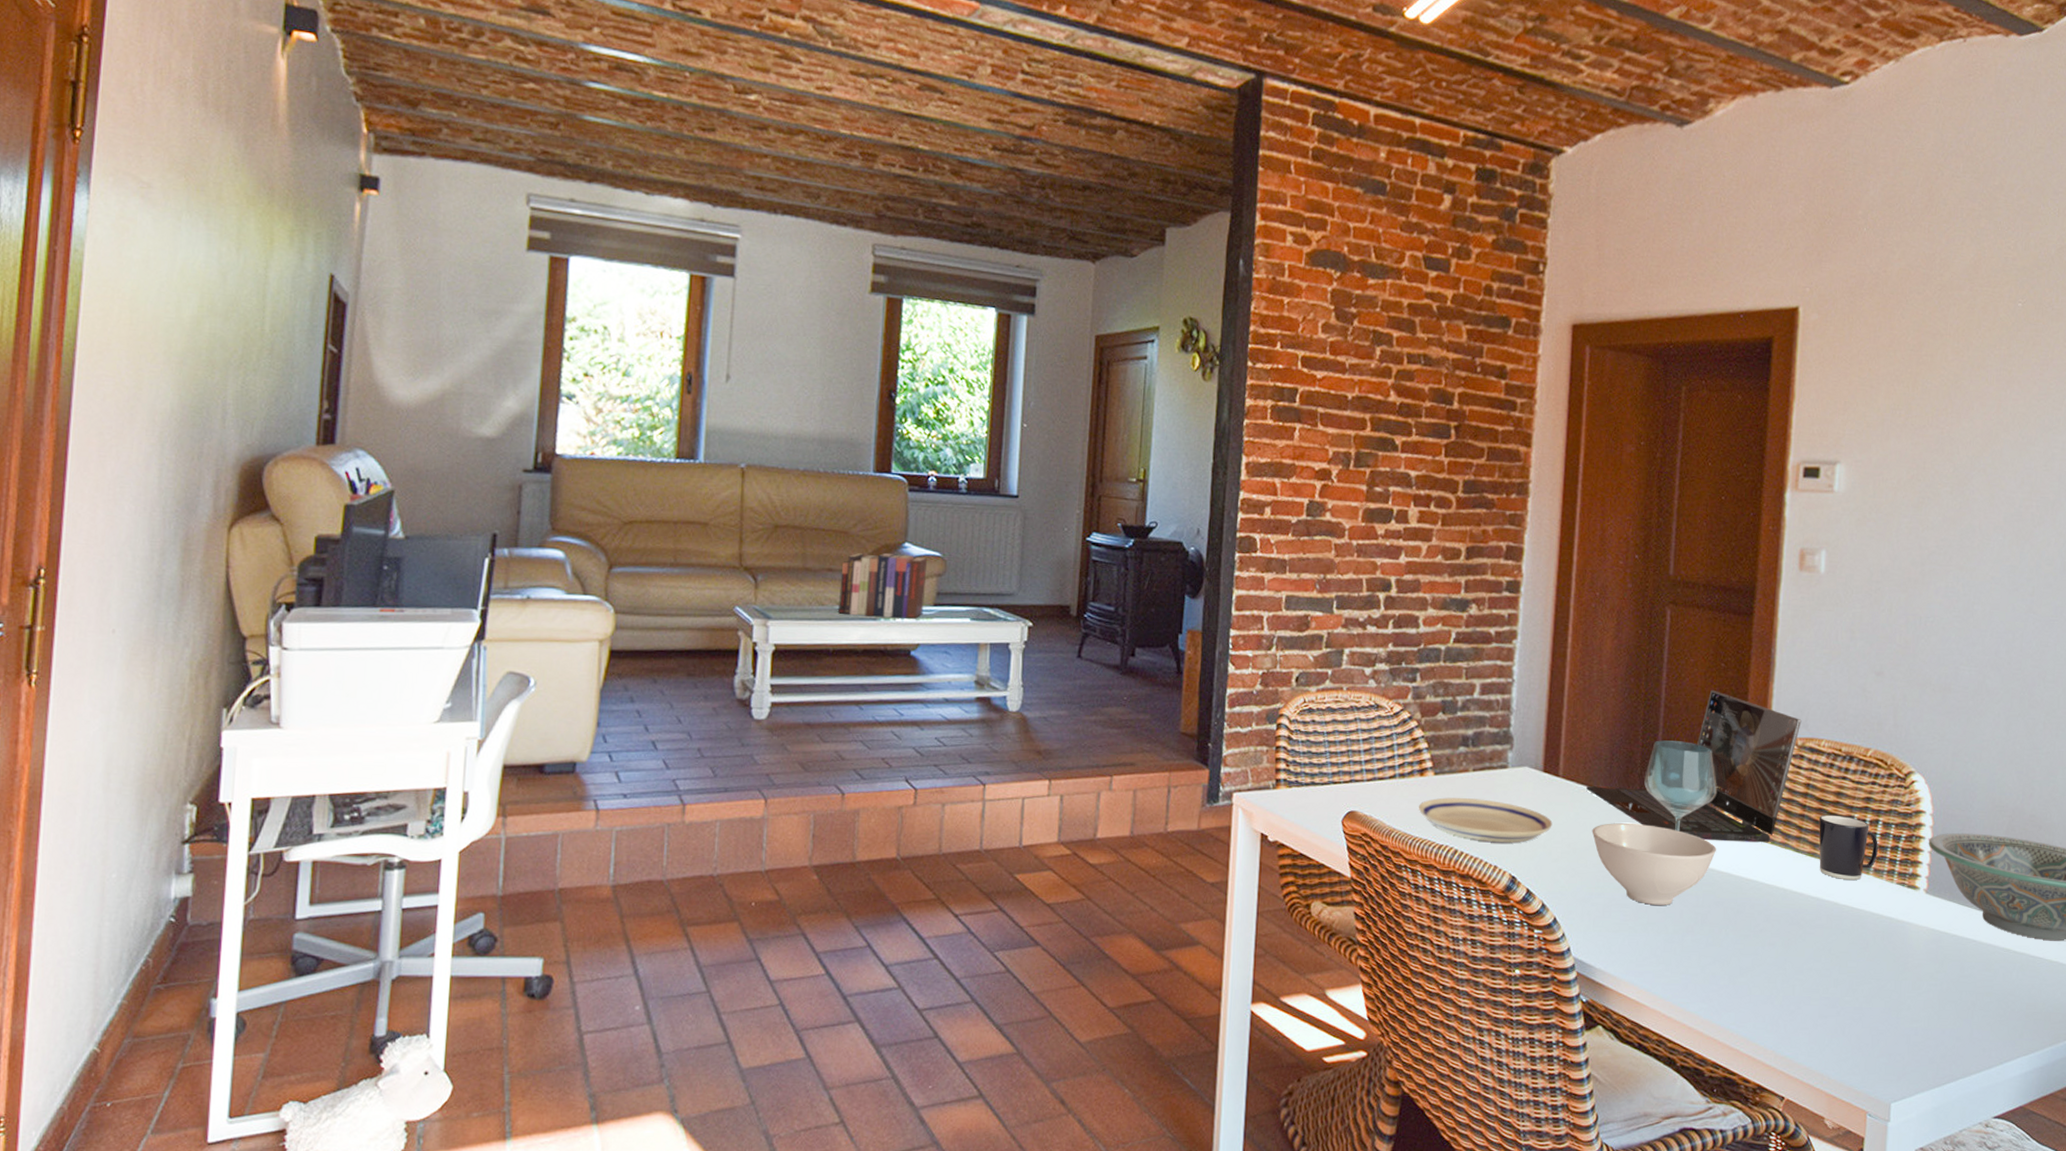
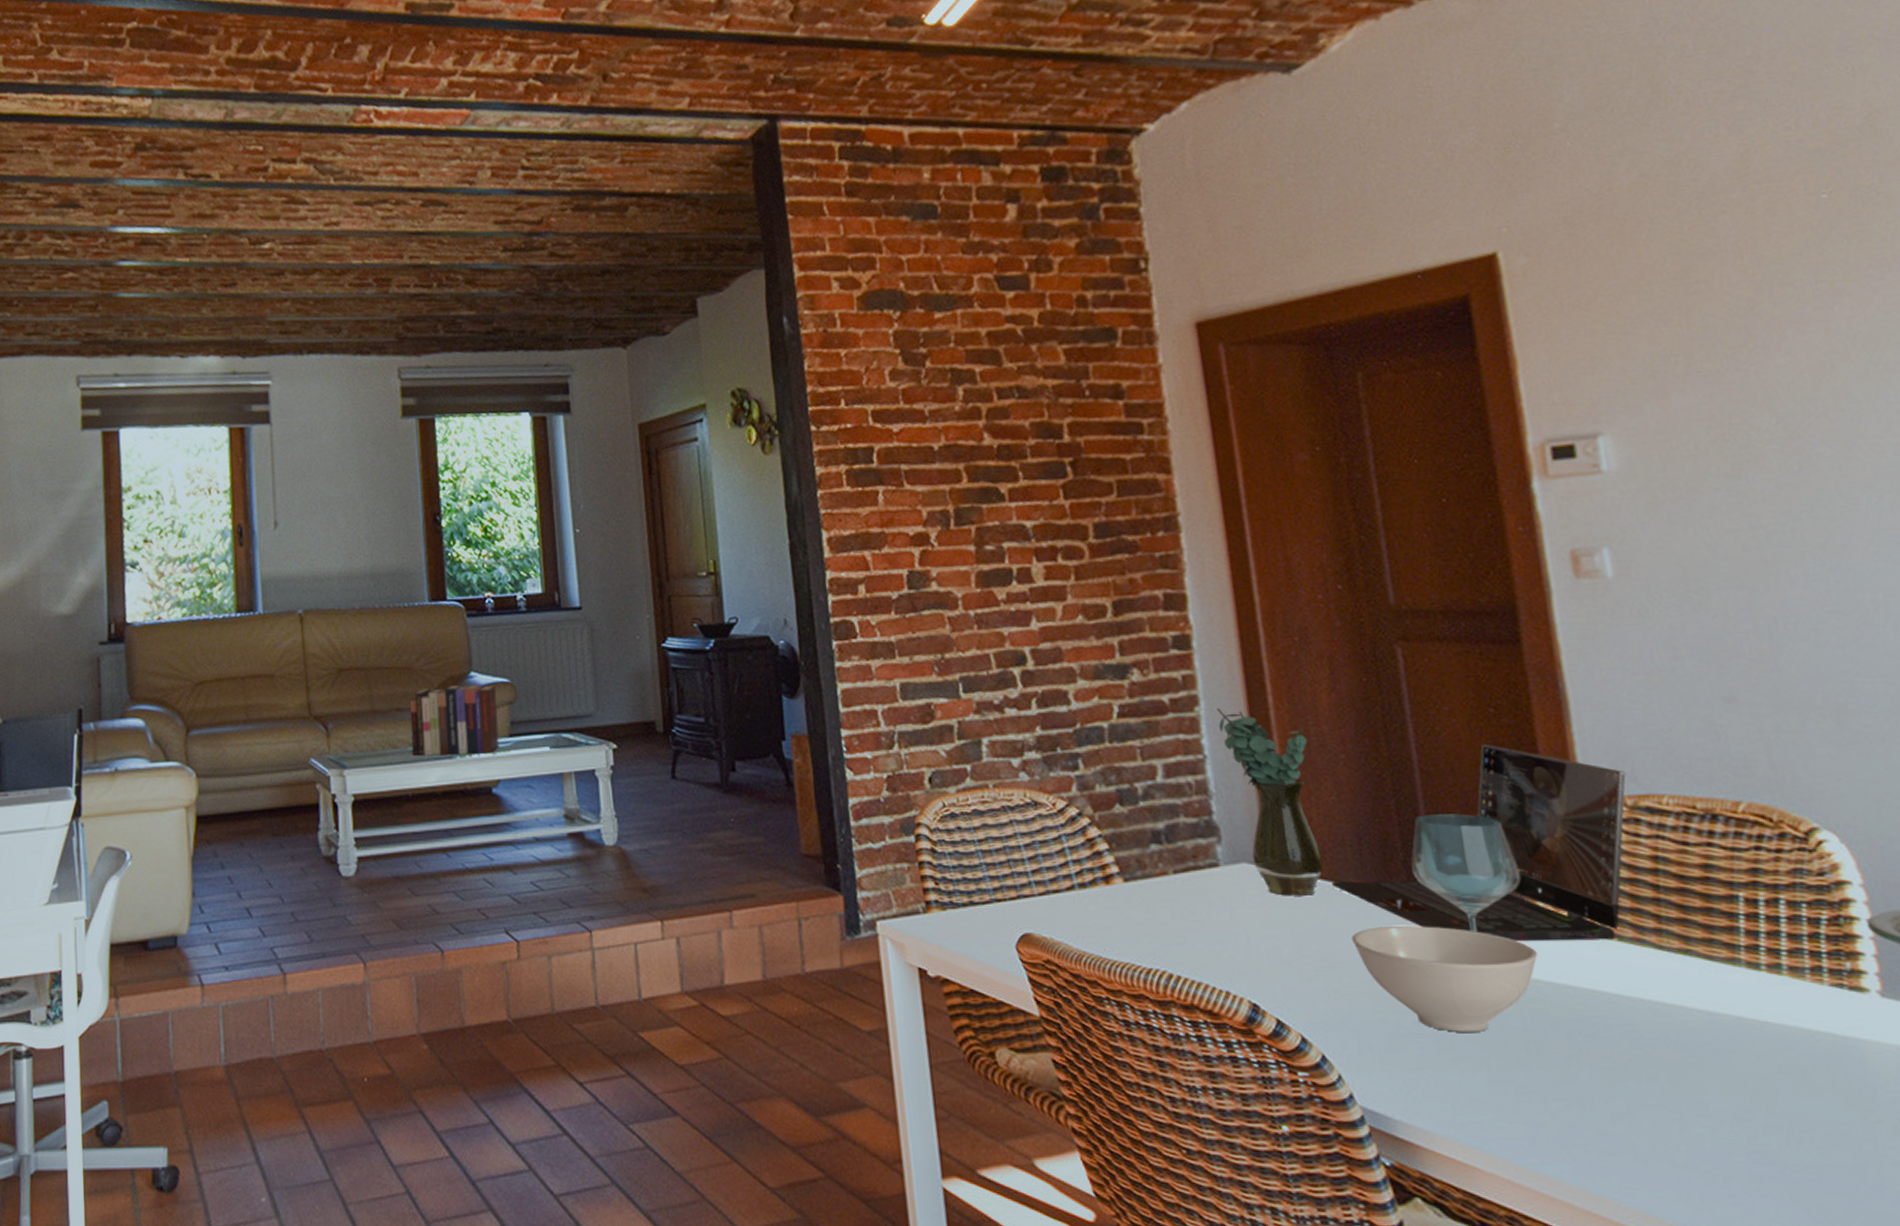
plate: present [1418,797,1553,843] -> none [1110,908,1295,961]
vase: none [1528,643,1590,796] -> present [1217,708,1324,896]
mug: present [1818,814,1878,881] -> none [1683,895,1789,985]

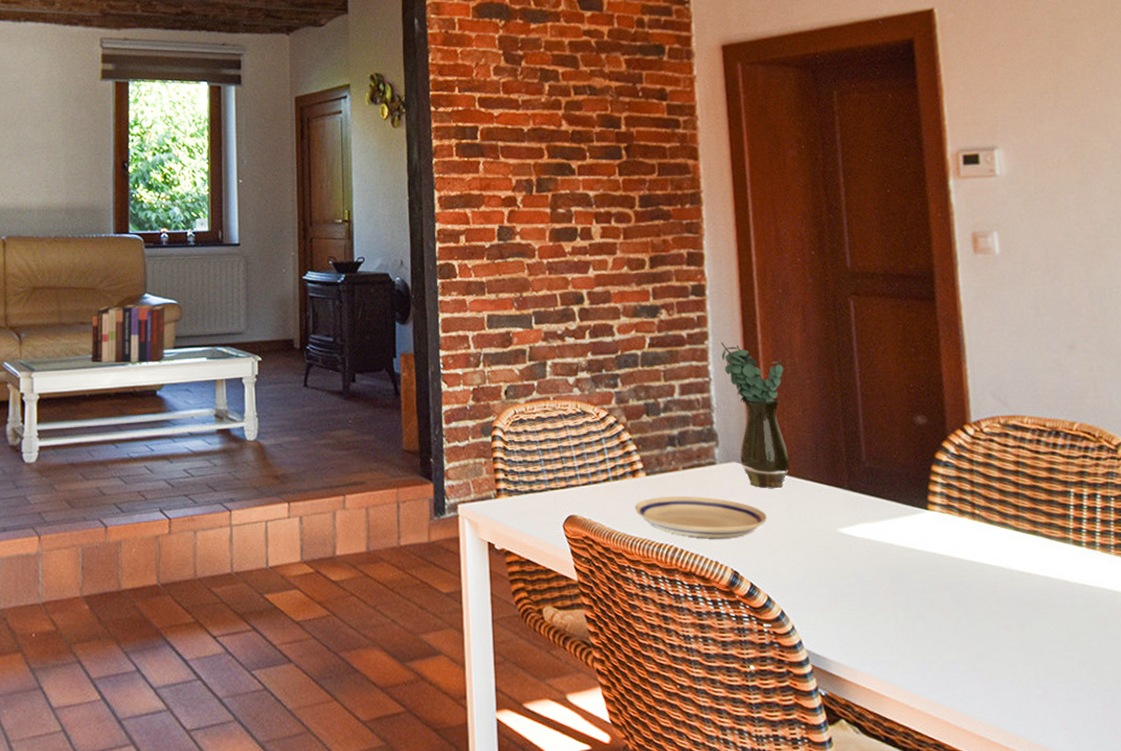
plate: none [1110,908,1295,961] -> present [634,496,767,538]
laptop computer: present [1332,743,1626,942] -> none [795,374,1001,524]
bowl: present [1351,926,1538,1032] -> none [807,512,935,593]
wine glass: present [1410,814,1522,932] -> none [851,427,927,517]

